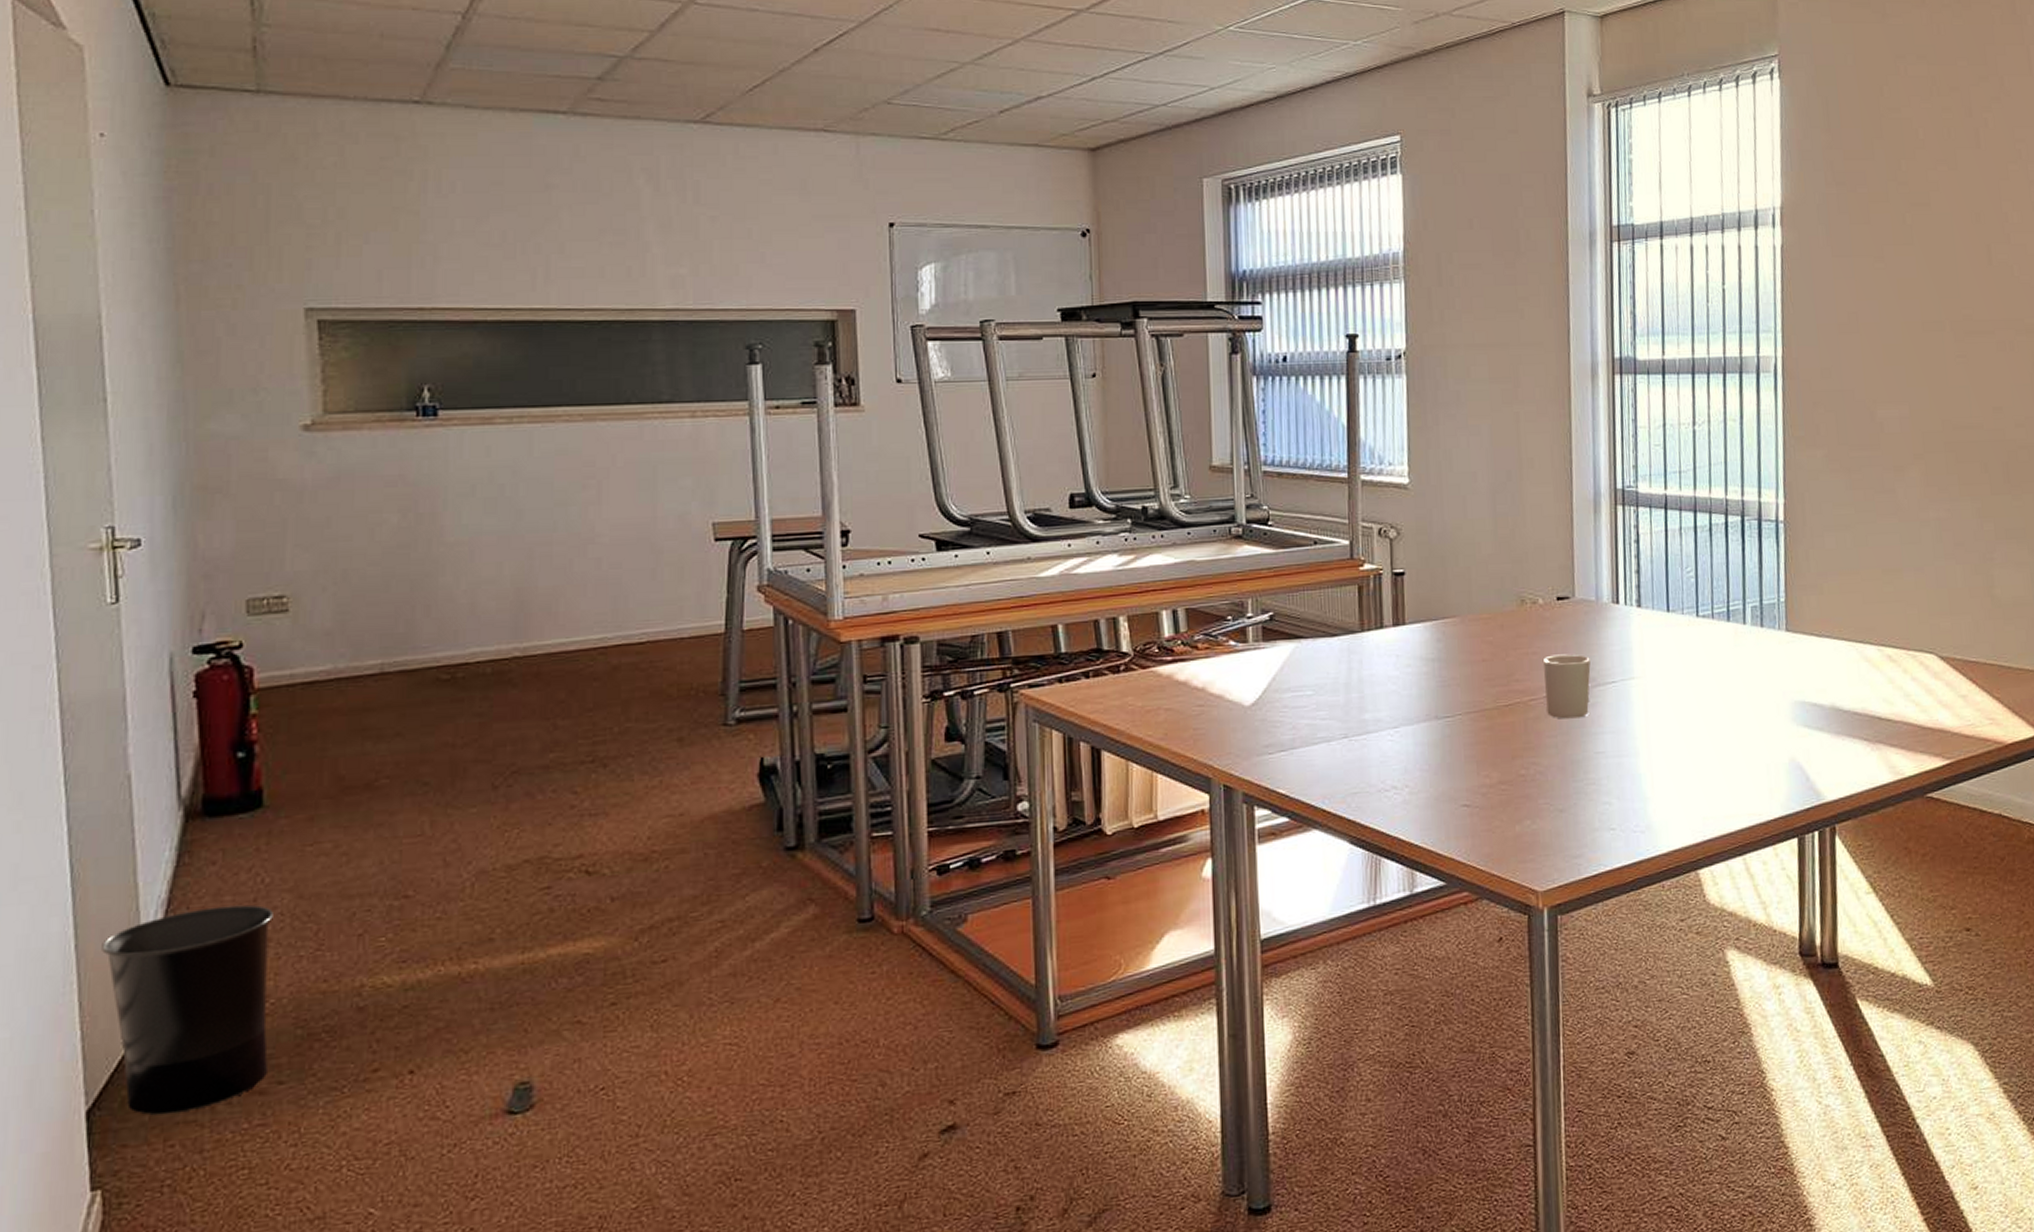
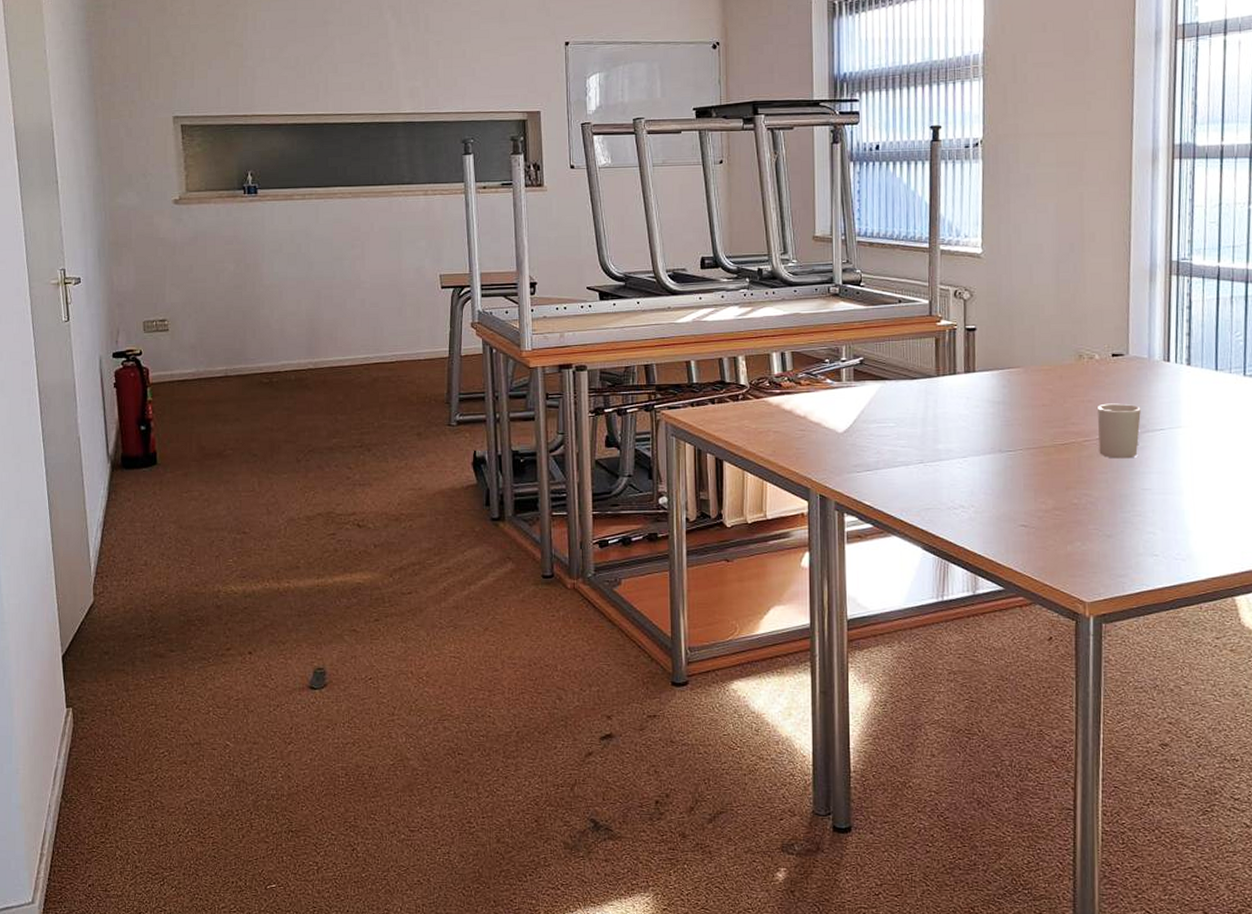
waste bin: present [102,904,273,1115] -> none [67,530,165,664]

